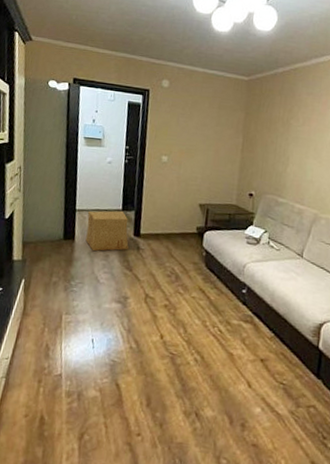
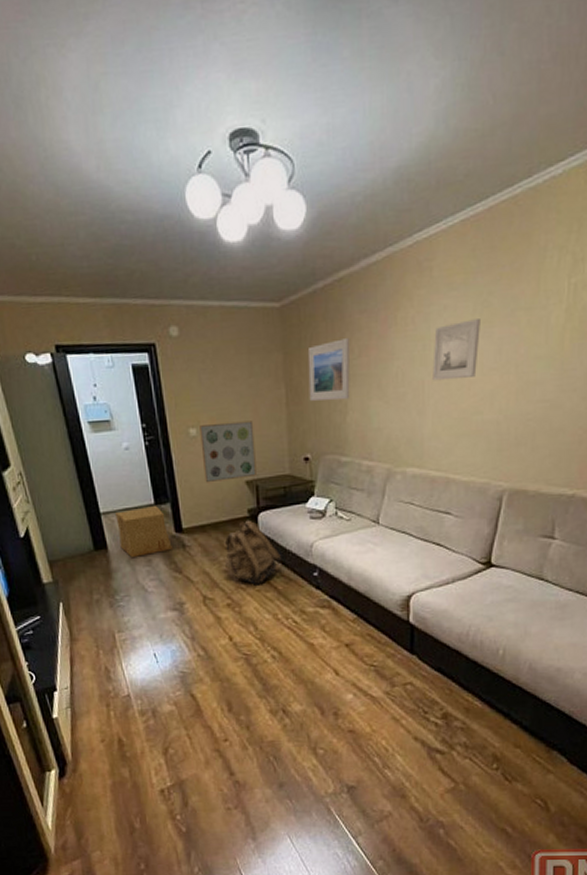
wall art: none [166,155,214,202] -> present [199,421,257,483]
backpack: none [170,235,218,293] -> present [224,520,282,585]
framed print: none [260,109,298,155] -> present [307,337,351,401]

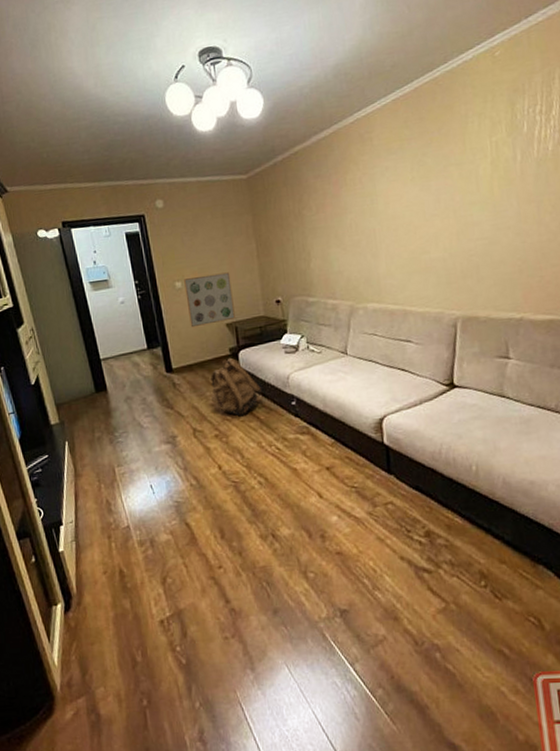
cardboard box: present [116,506,172,558] -> none [114,350,164,398]
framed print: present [307,337,351,401] -> none [273,198,312,252]
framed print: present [432,319,480,381] -> none [380,175,420,229]

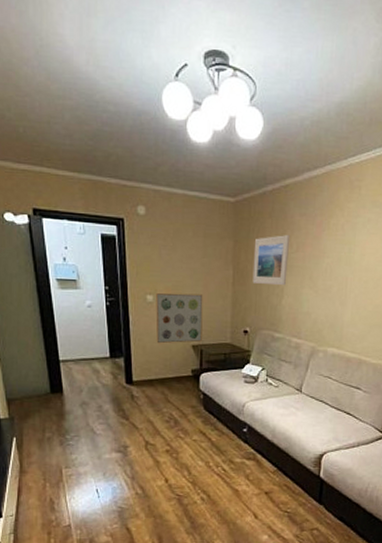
backpack: present [210,357,263,416] -> none [168,378,218,436]
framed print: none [273,198,312,252] -> present [252,234,291,286]

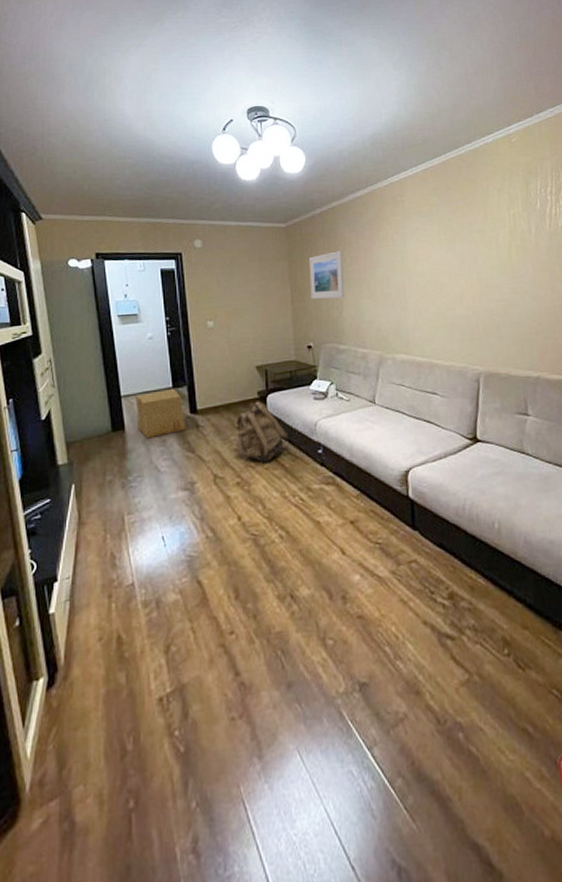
cardboard box: none [74,359,122,403] -> present [136,389,186,439]
wall art: present [156,293,203,344] -> none [216,315,266,368]
backpack: none [168,378,218,436] -> present [235,401,289,463]

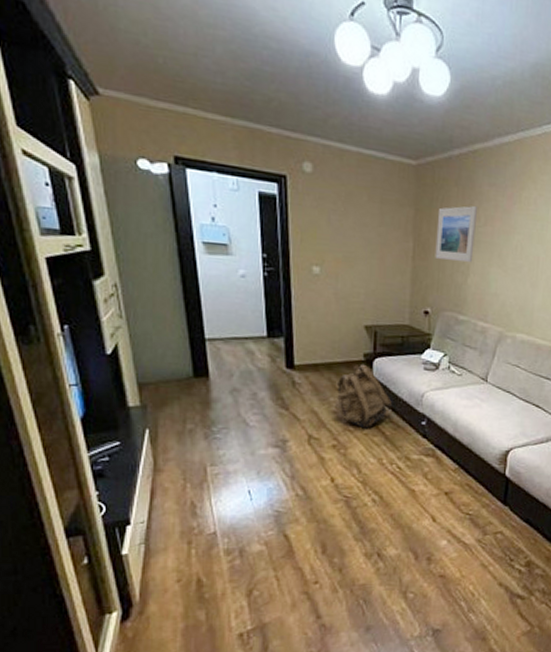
cardboard box: present [136,389,186,439] -> none [222,338,281,390]

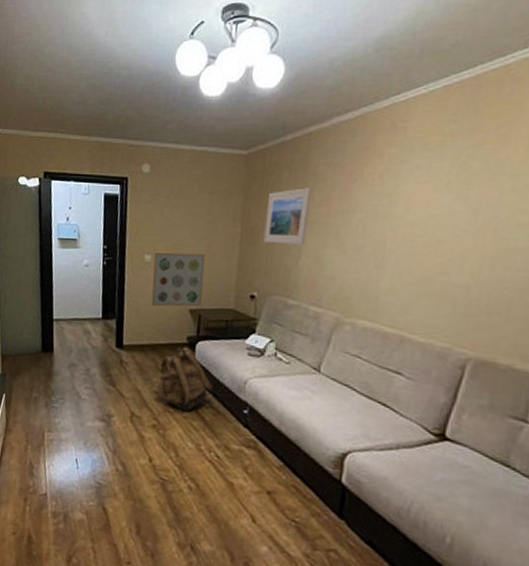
wall art: none [323,264,379,323] -> present [151,252,206,307]

